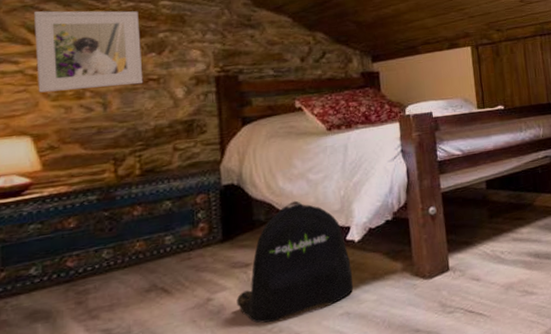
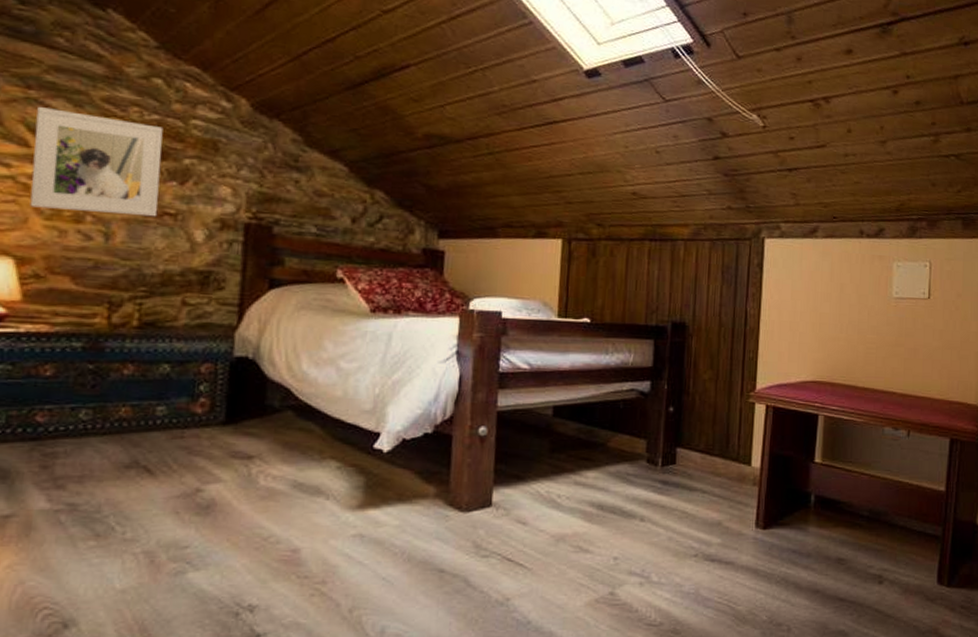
backpack: present [236,200,354,324] -> none [230,390,375,531]

